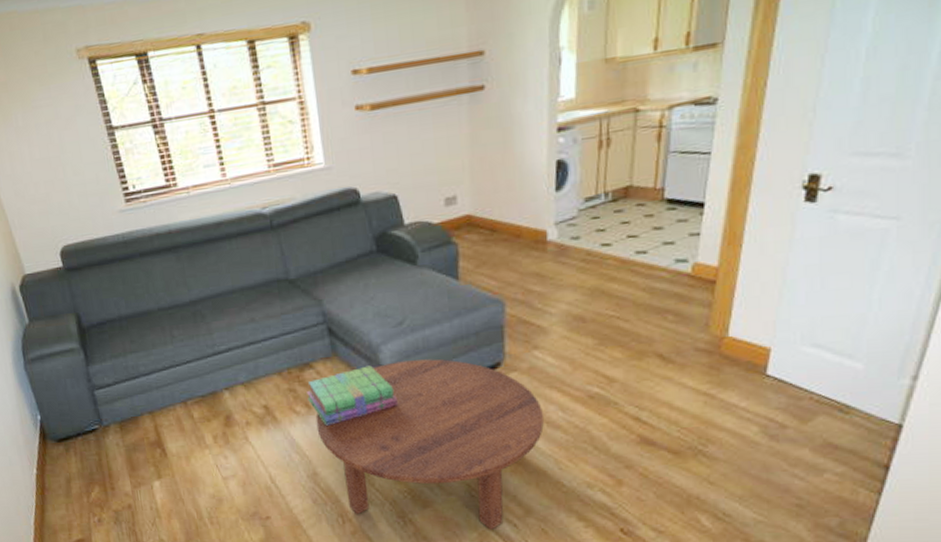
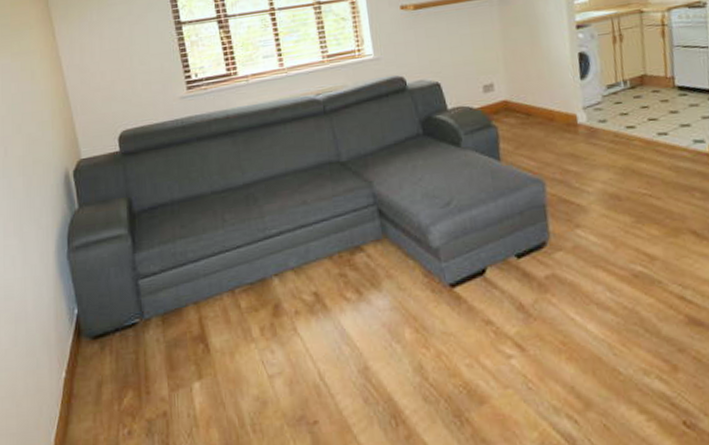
stack of books: present [307,365,398,426] -> none [358,247,449,313]
coffee table: present [315,359,544,530] -> none [366,239,594,428]

